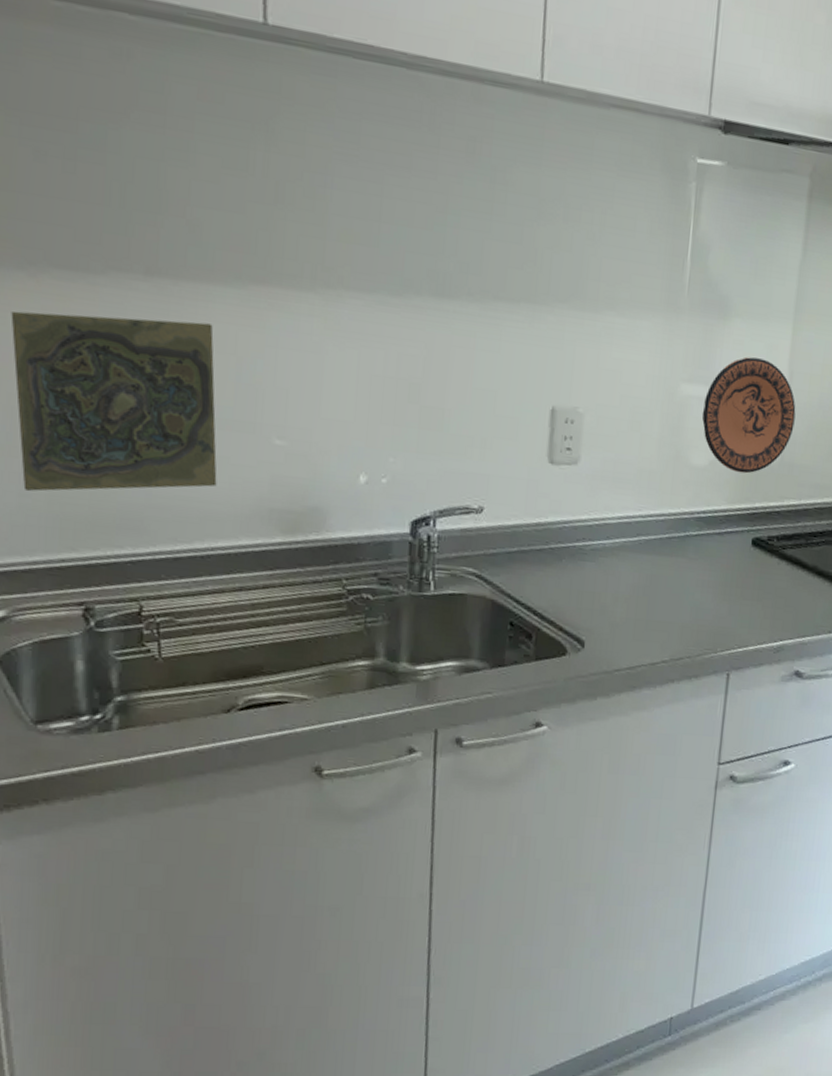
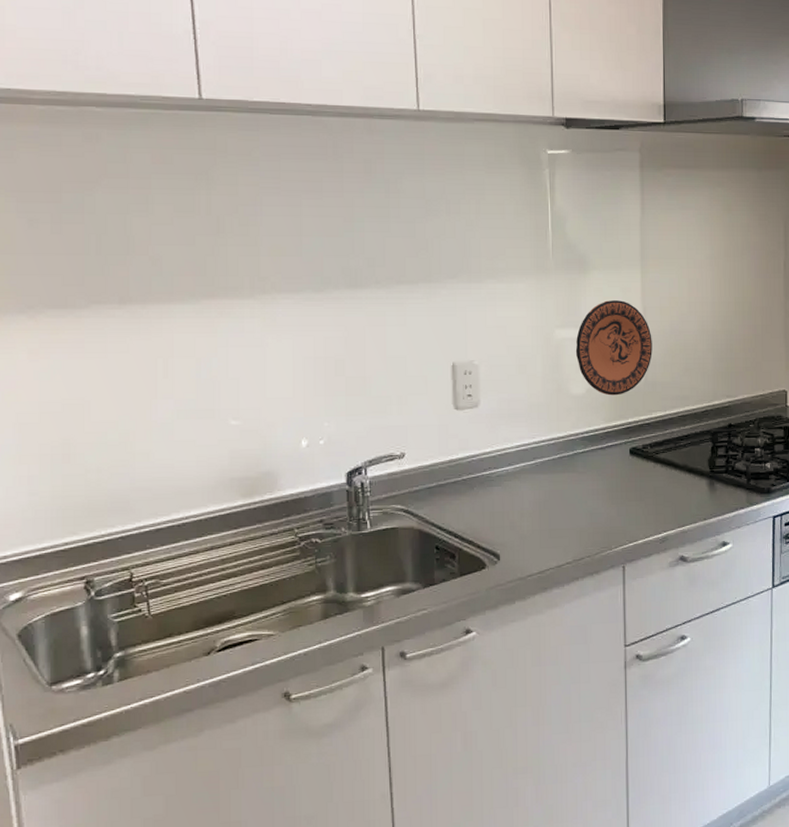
decorative tile: present [11,311,217,492] -> none [16,335,187,491]

